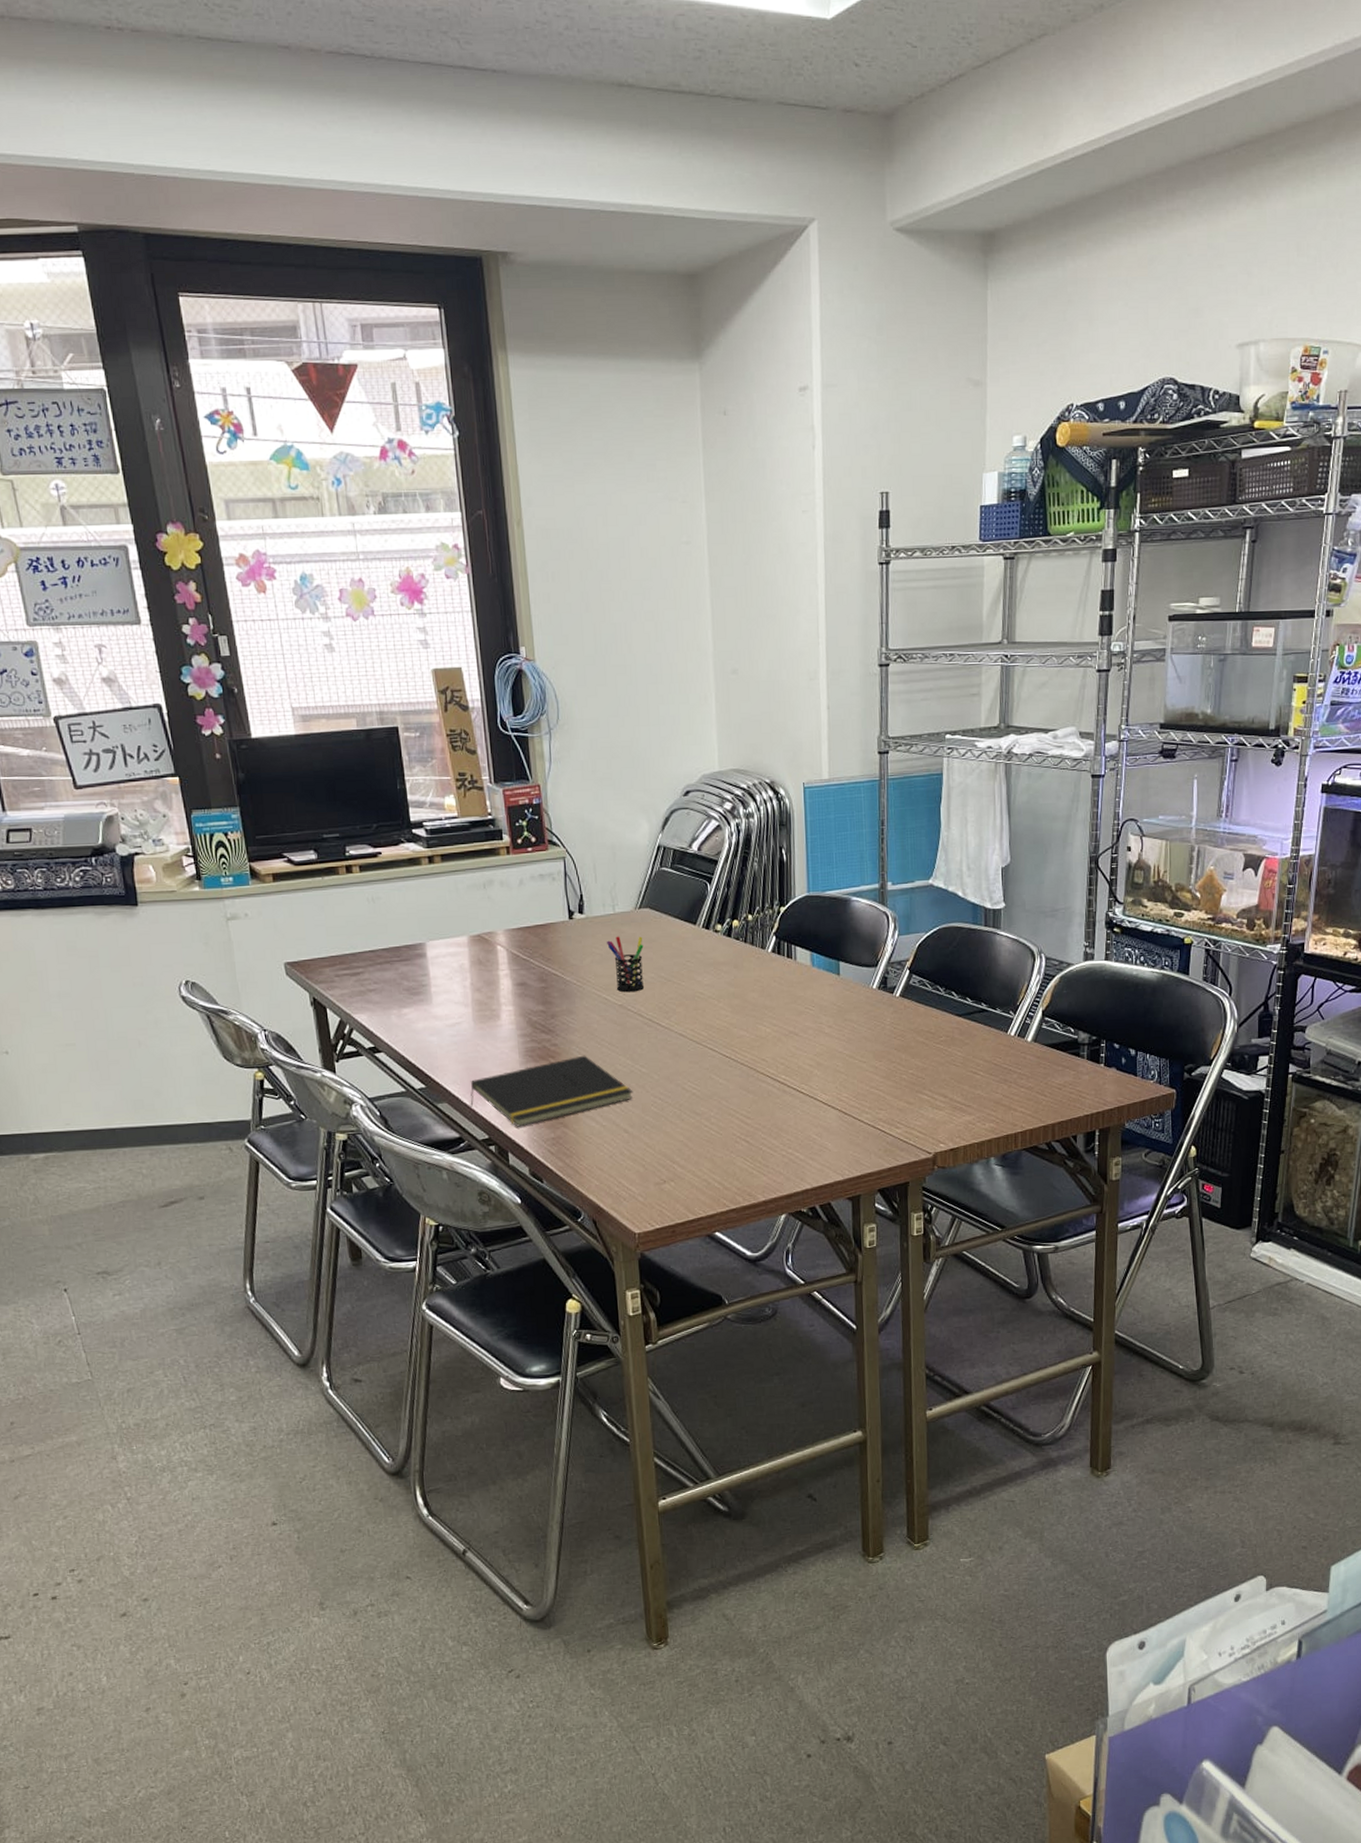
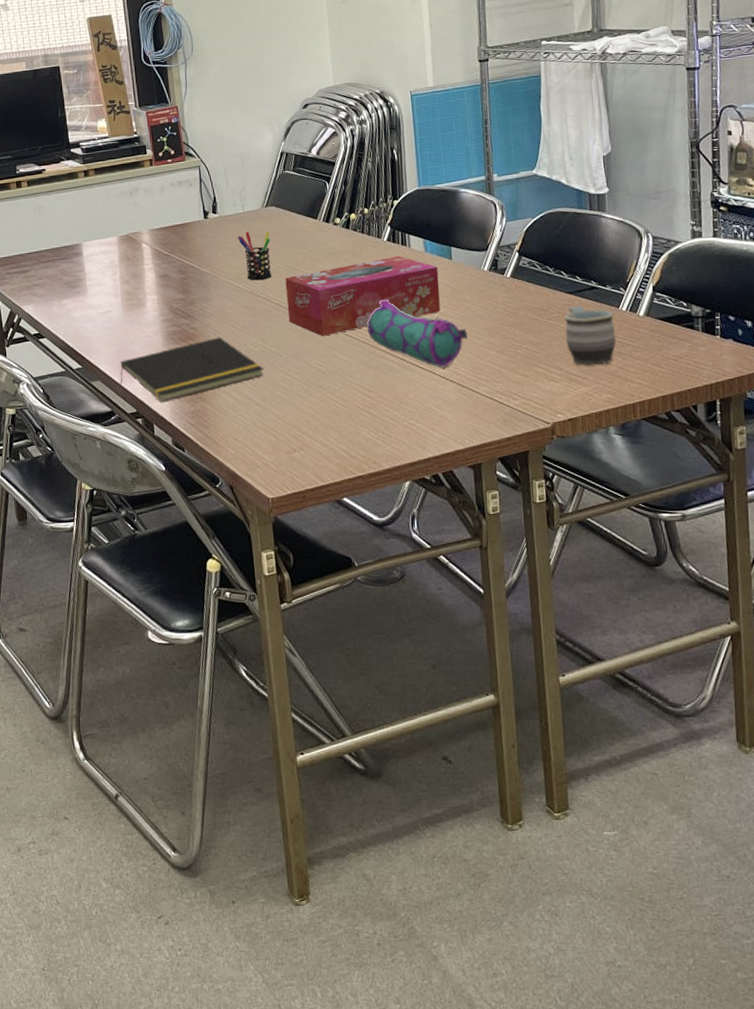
tissue box: none [659,969,826,1057] -> present [285,255,441,336]
pencil case: none [746,1017,852,1093] -> present [366,299,468,368]
mug: none [952,1029,1003,1094] -> present [564,305,616,366]

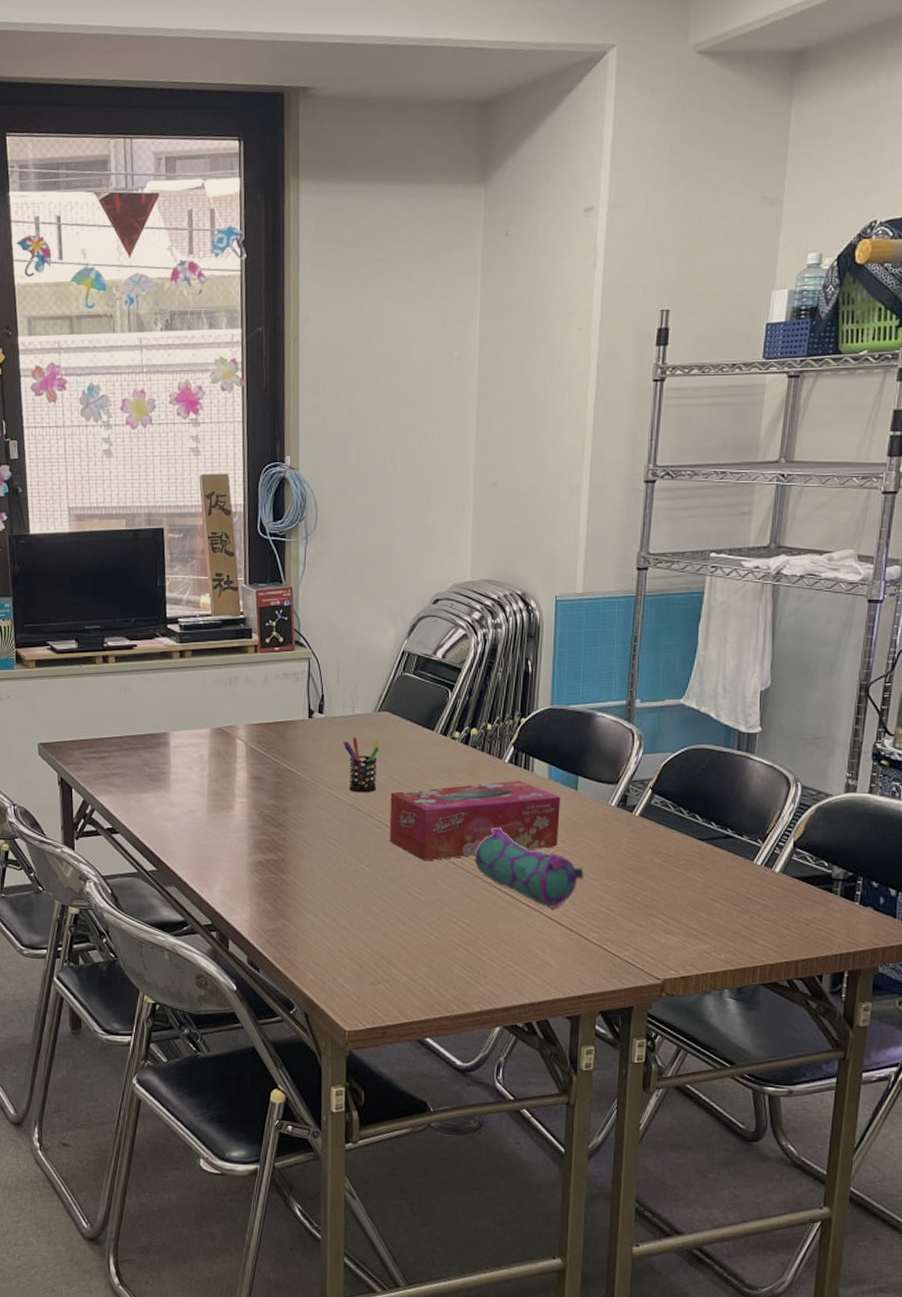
notepad: present [120,337,264,402] -> none [197,851,356,916]
mug: present [564,305,616,366] -> none [690,854,747,922]

